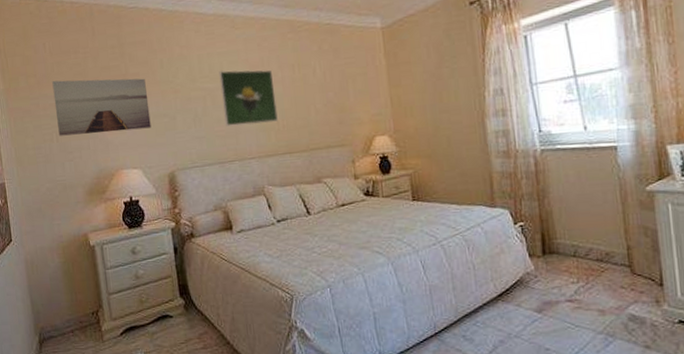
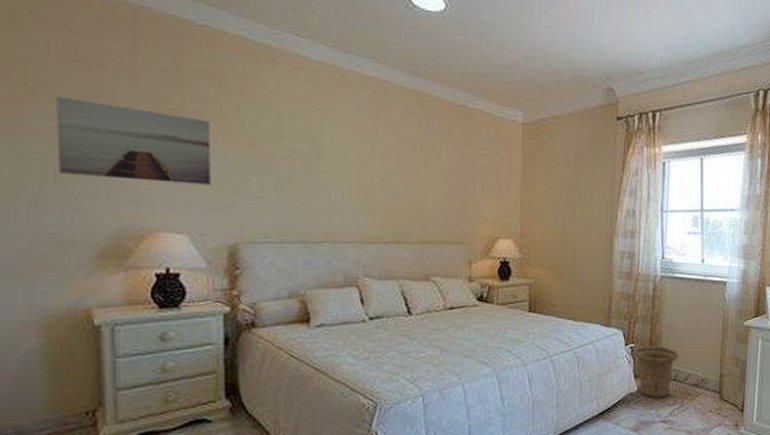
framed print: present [219,69,278,127] -> none [316,132,389,205]
basket: none [524,221,576,278] -> present [634,346,680,399]

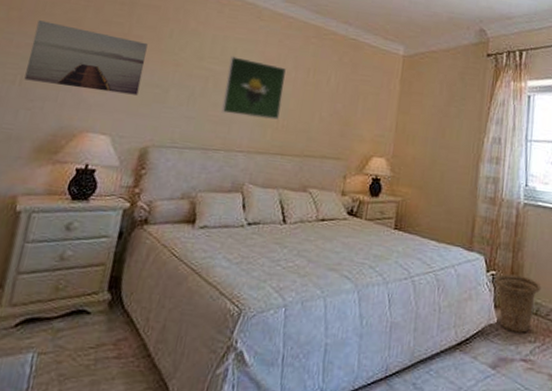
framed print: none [316,132,389,205] -> present [221,56,286,120]

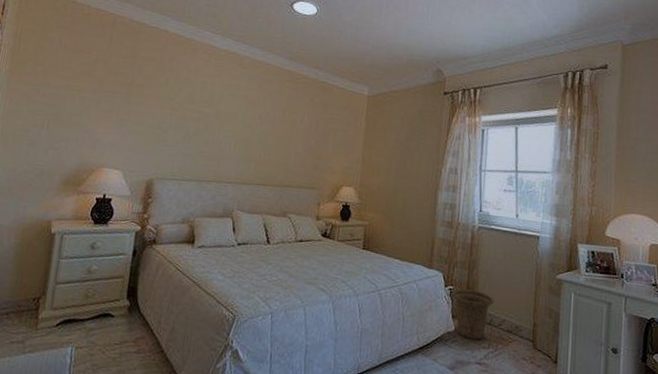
wall art: present [24,20,148,95] -> none [50,73,148,136]
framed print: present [221,56,286,120] -> none [211,100,265,155]

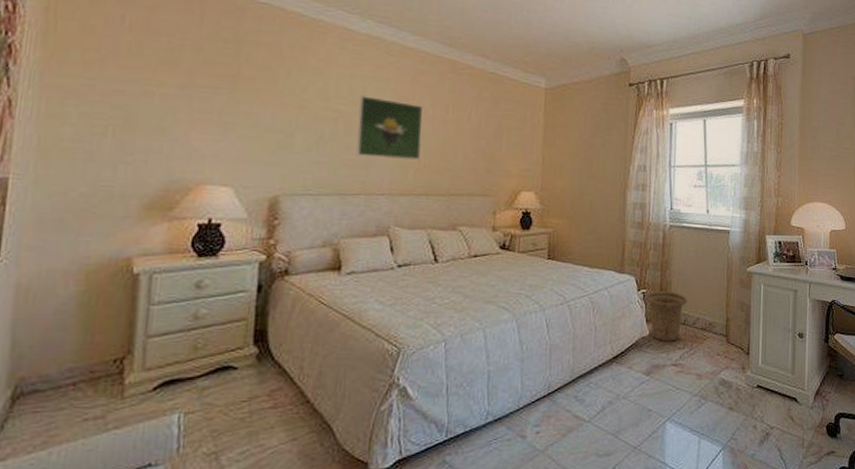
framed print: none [211,100,265,155] -> present [355,95,423,160]

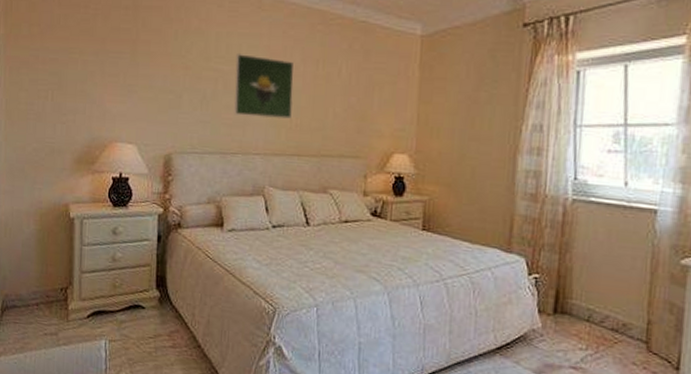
basket: present [645,291,688,343] -> none [538,277,595,340]

